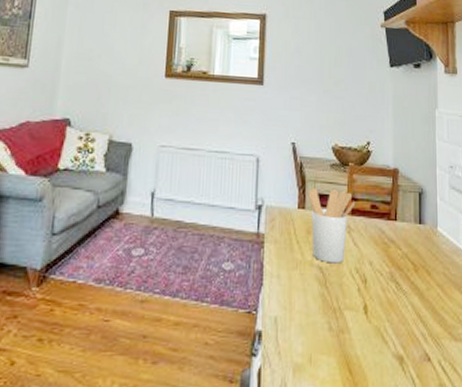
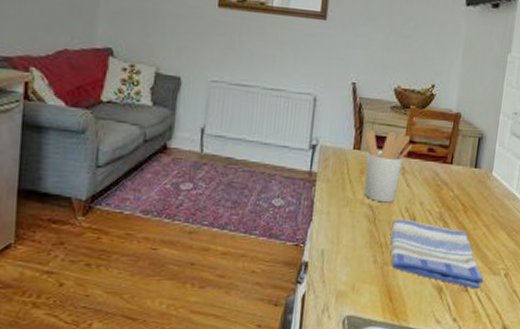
dish towel: none [343,281,445,358] -> present [390,219,484,289]

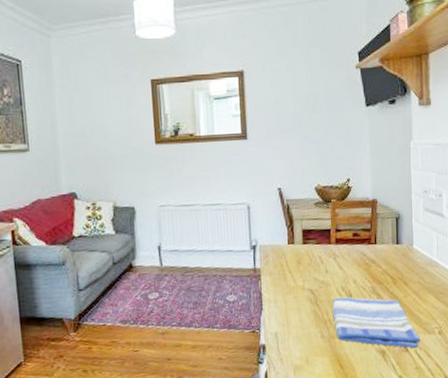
utensil holder: present [364,129,412,203] -> none [296,224,338,286]

